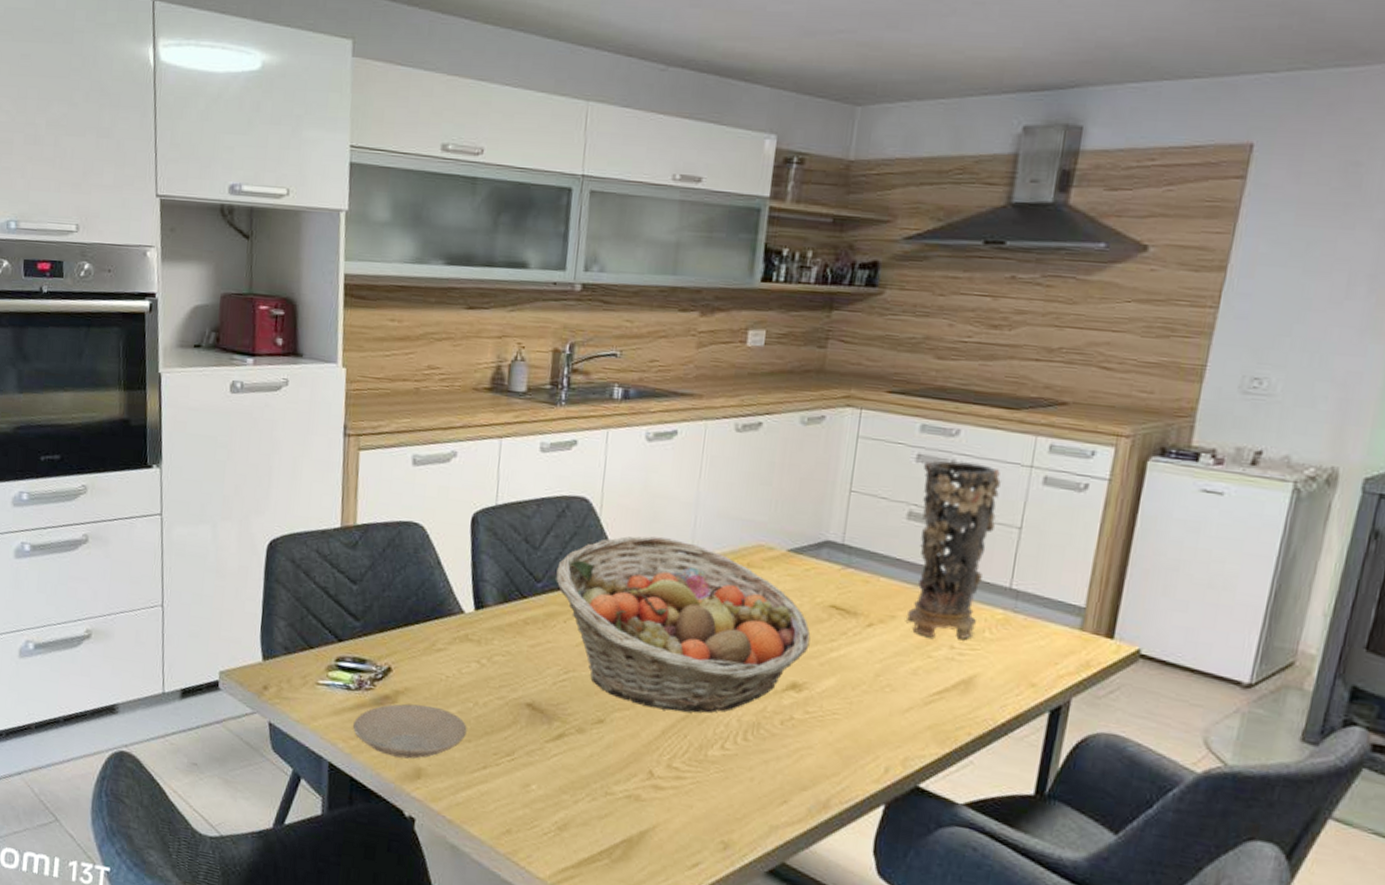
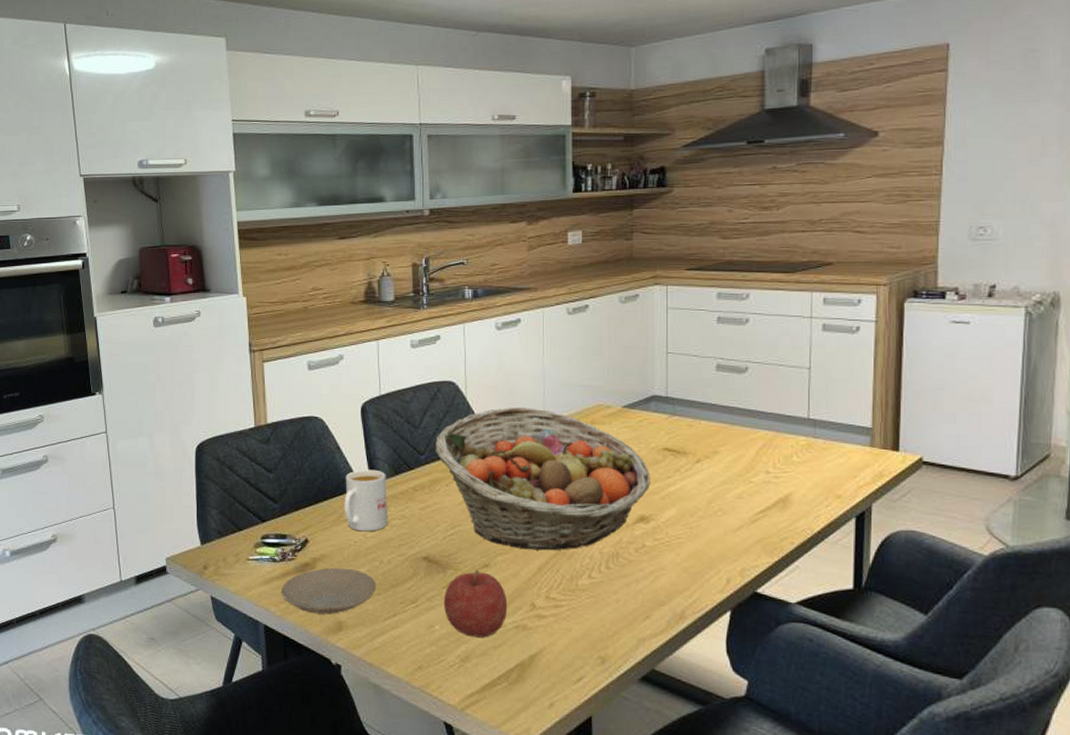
mug: none [438,591,493,667] -> present [344,469,389,532]
fruit: none [544,724,621,805] -> present [443,569,508,638]
decorative vase: present [907,460,1001,639] -> none [723,320,788,466]

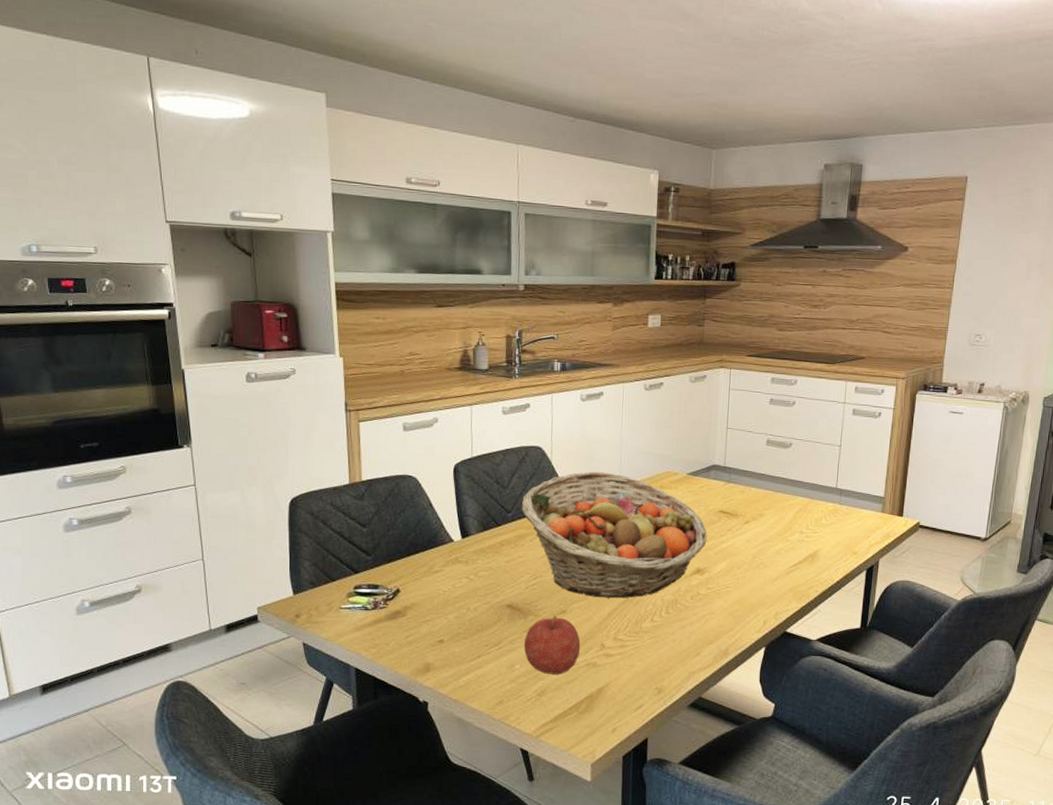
plate: present [280,567,376,615] -> none [372,615,463,658]
mug: present [344,469,389,532] -> none [434,525,476,582]

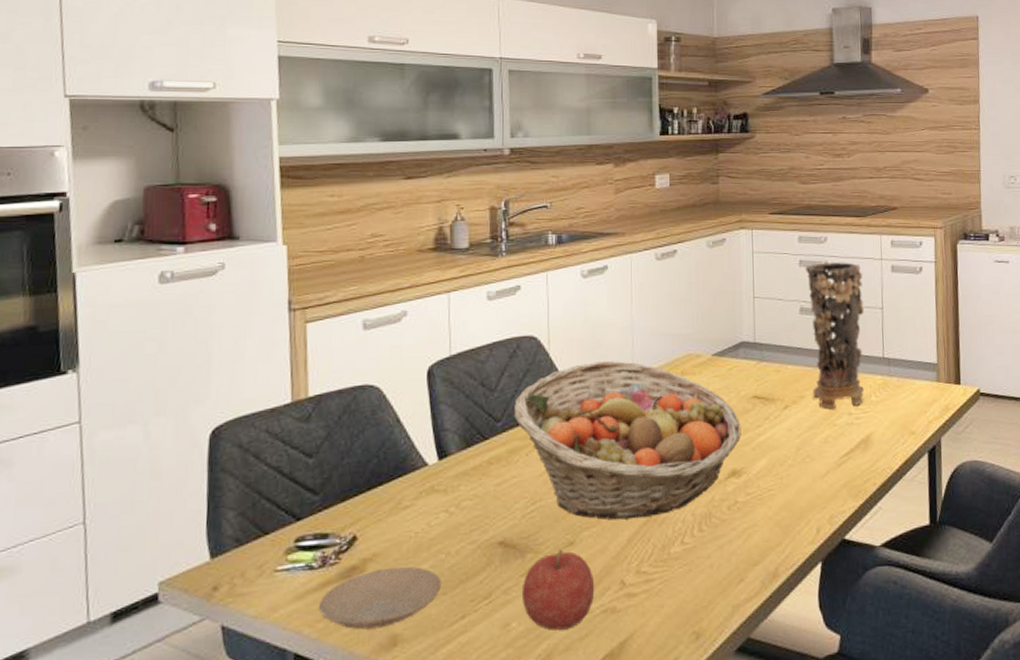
plate: none [372,615,463,658] -> present [318,566,441,630]
decorative vase: none [771,402,826,527] -> present [805,262,865,409]

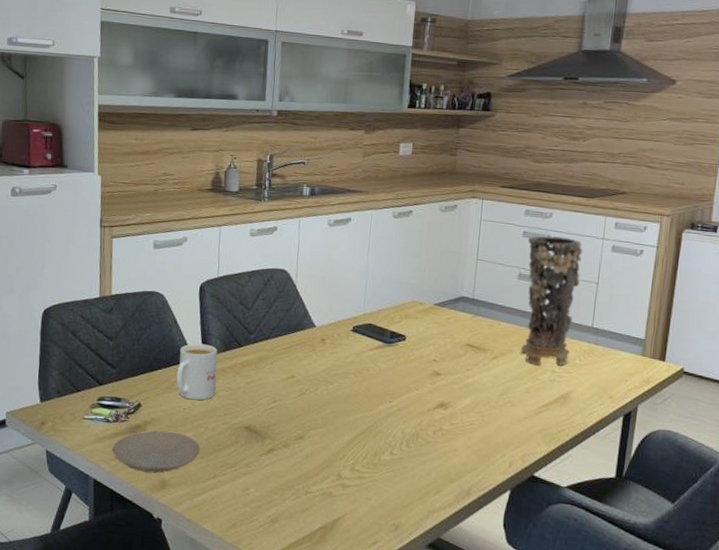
mug: none [403,443,458,520] -> present [176,343,218,401]
fruit basket: present [514,361,741,520] -> none [264,297,453,428]
fruit: present [521,549,595,631] -> none [259,440,317,502]

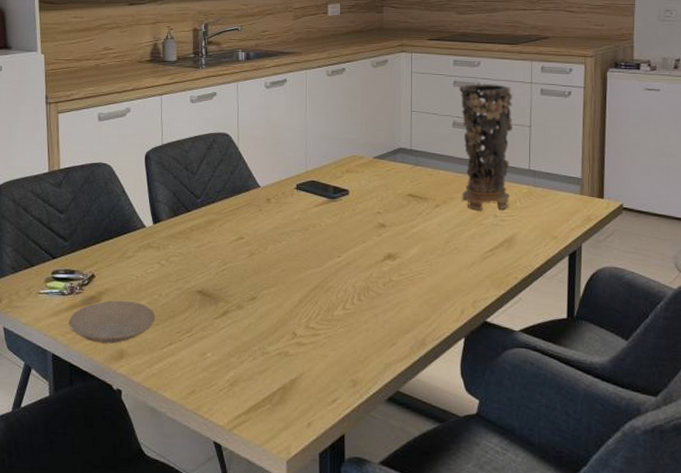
mug: present [176,343,218,401] -> none [127,211,168,268]

